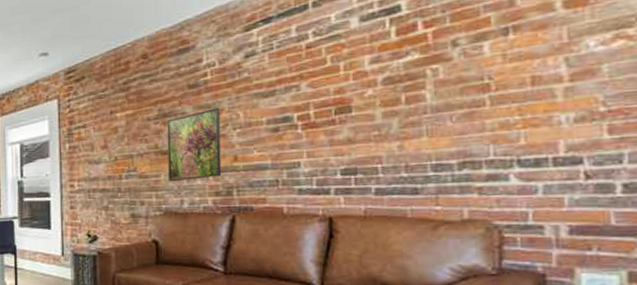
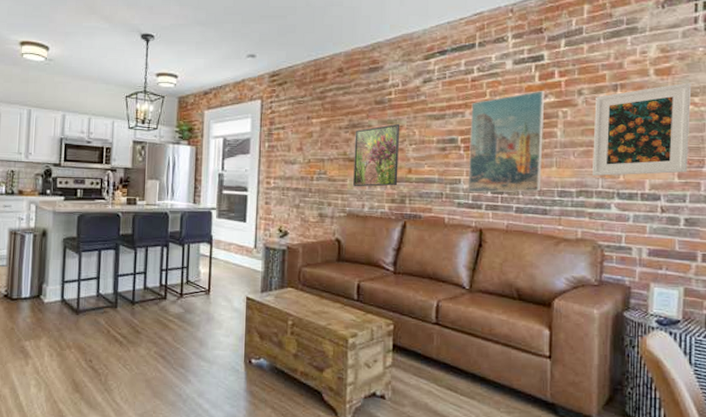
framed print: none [308,48,408,177] -> present [467,91,545,193]
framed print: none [477,10,624,142] -> present [593,82,692,176]

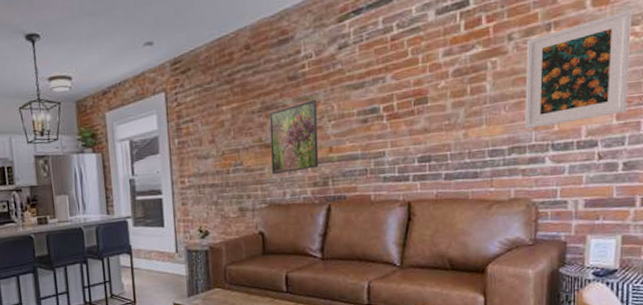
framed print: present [467,91,545,193] -> none [392,41,472,165]

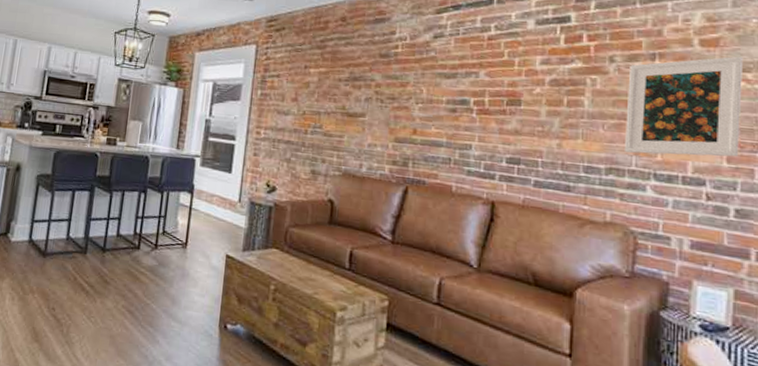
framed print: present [269,99,319,175] -> none [351,79,407,147]

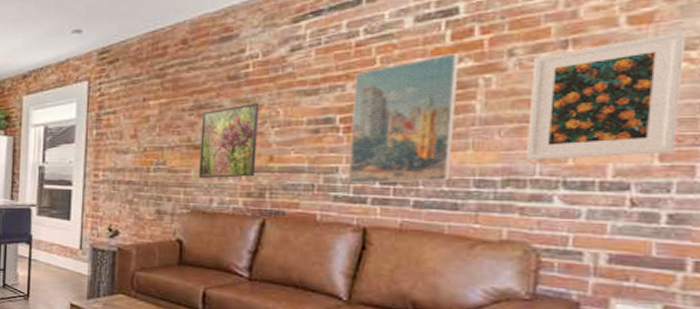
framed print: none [351,79,407,147] -> present [199,102,260,179]
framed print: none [479,54,571,166] -> present [347,53,459,184]

